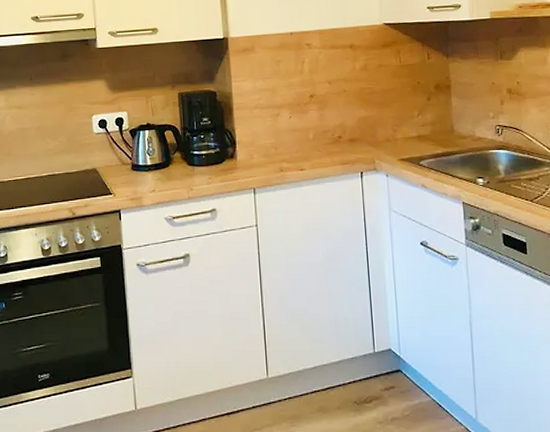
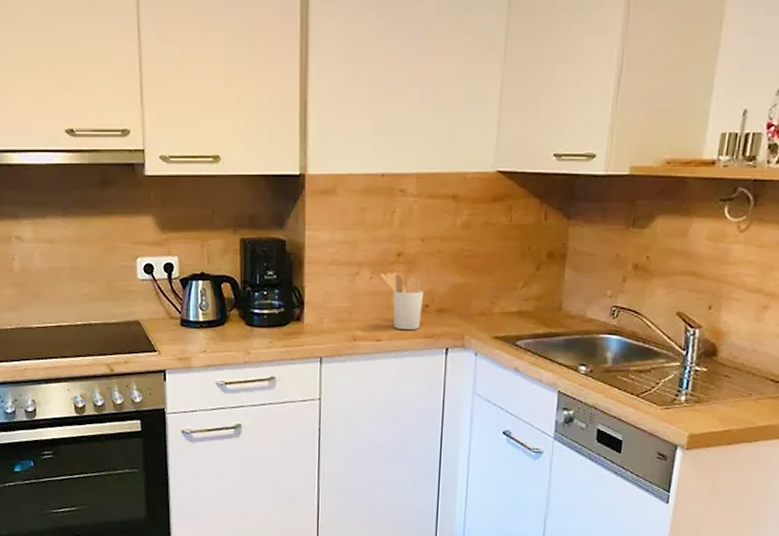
utensil holder: none [298,111,337,159] -> present [380,272,424,331]

